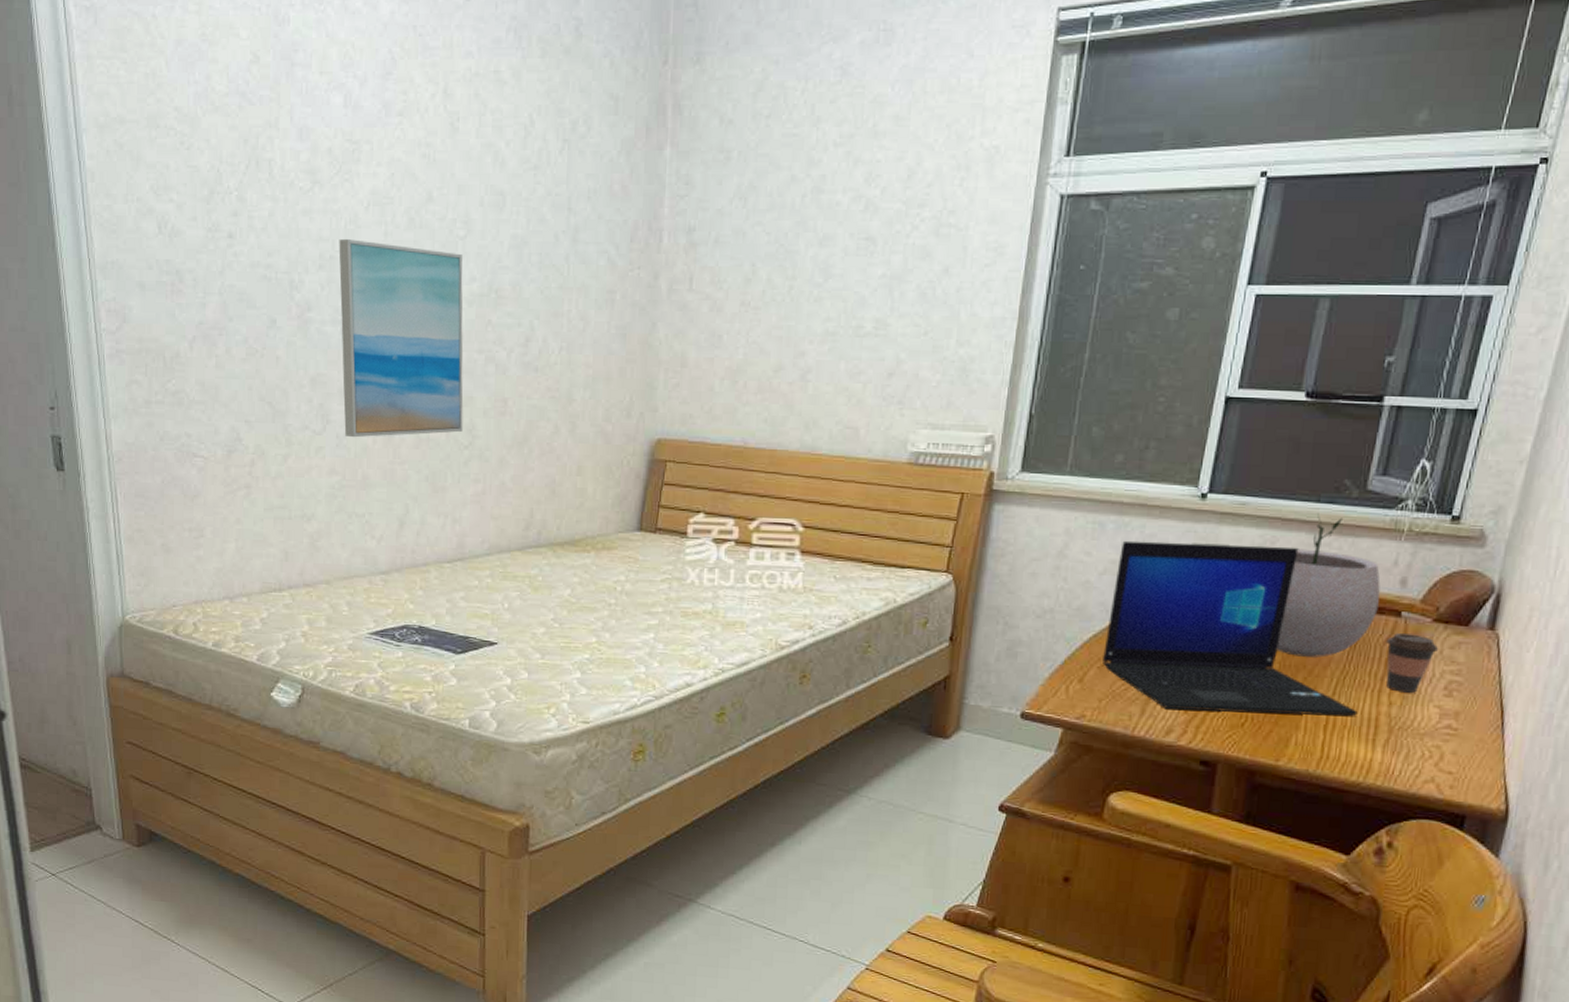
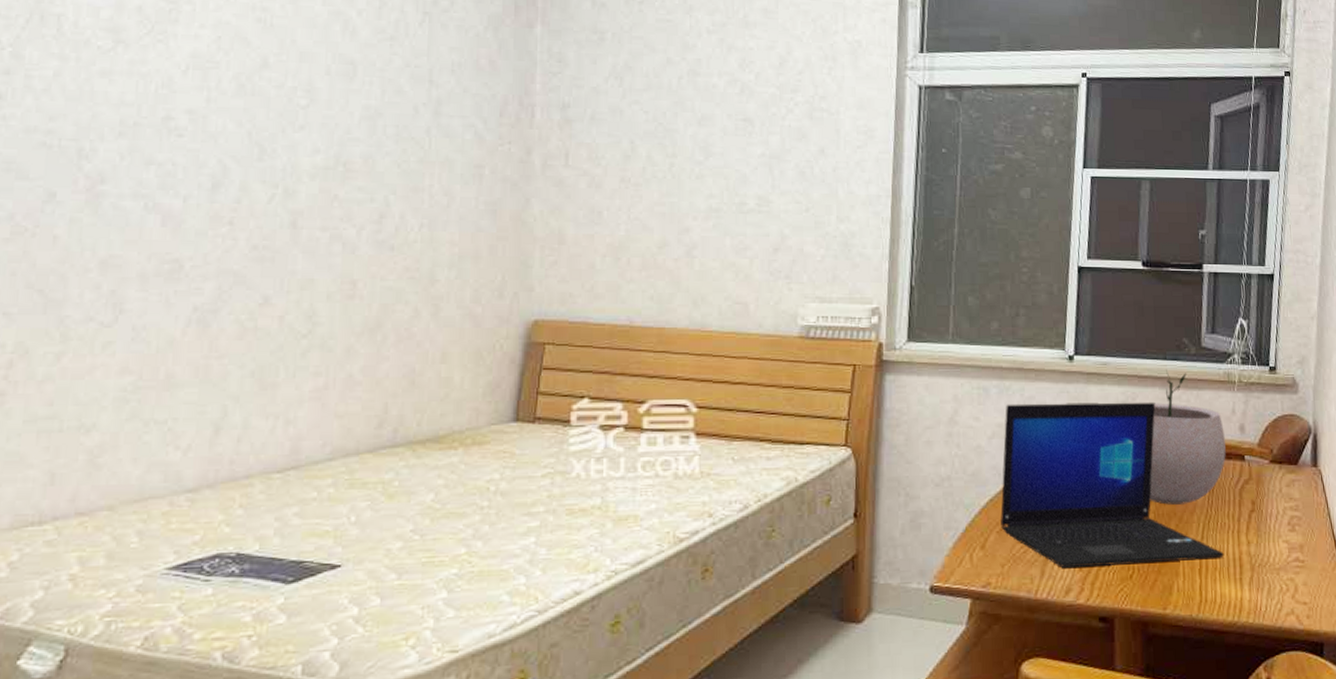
wall art: present [339,239,463,438] -> none [143,104,304,330]
coffee cup: present [1386,633,1439,693] -> none [1236,476,1279,531]

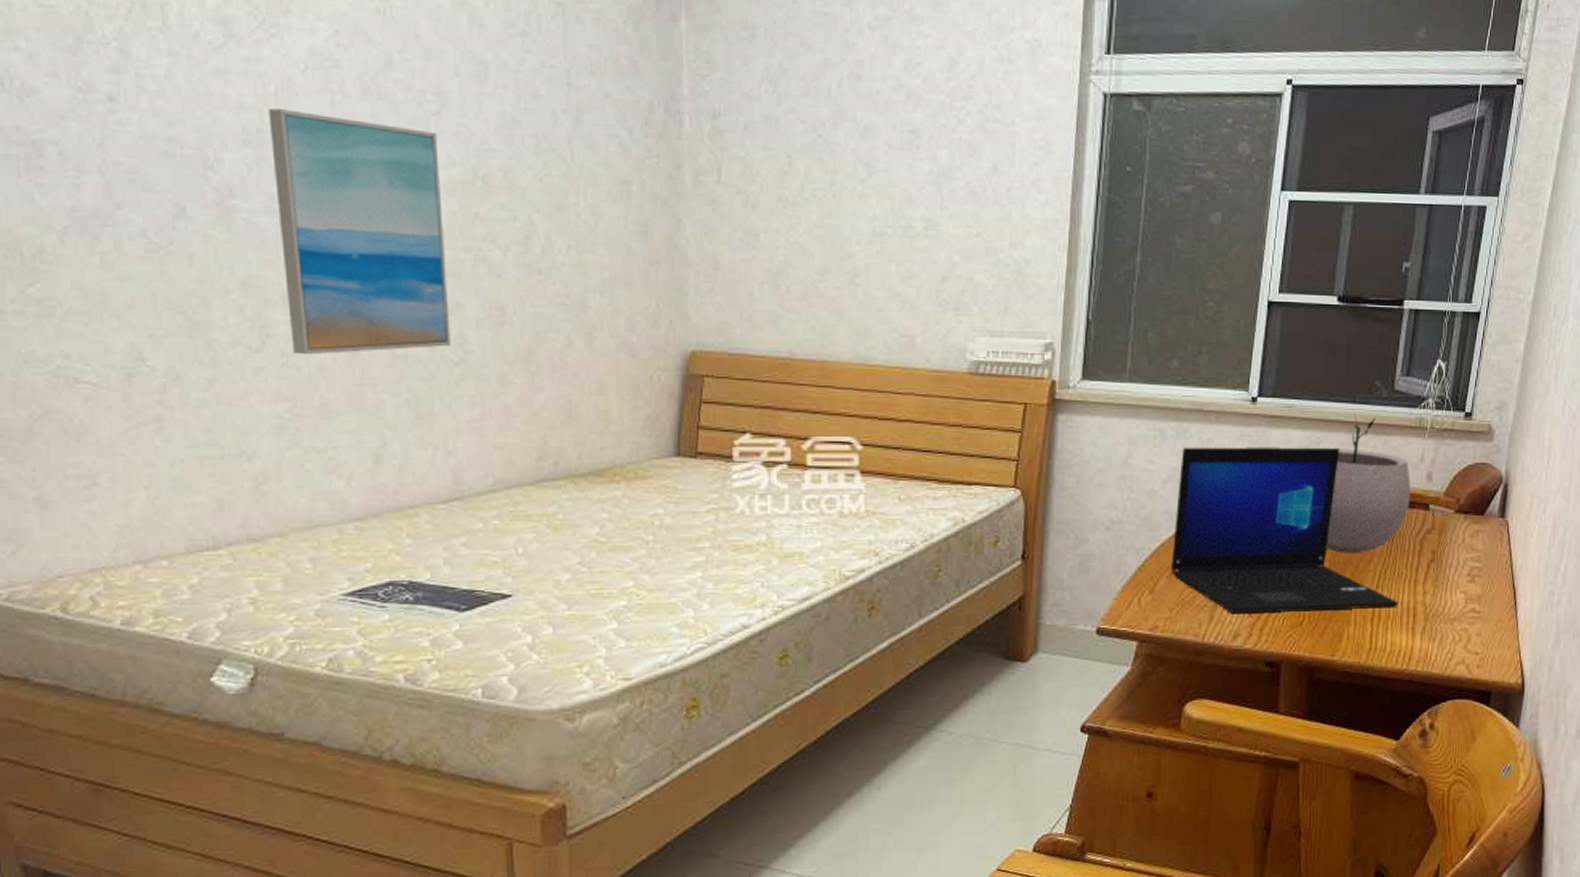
wall art: none [143,104,304,330] -> present [268,109,451,355]

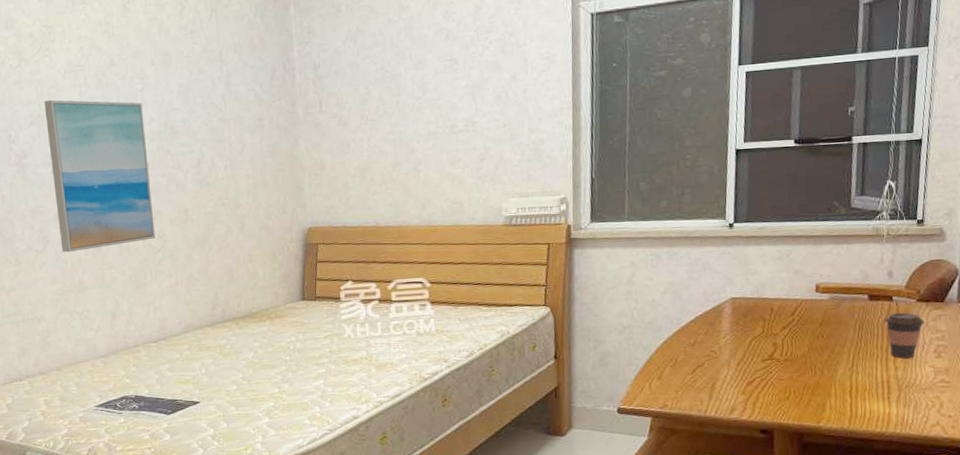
laptop: present [1171,447,1398,614] -> none [673,256,873,393]
plant pot: present [1326,413,1410,553] -> none [803,228,875,340]
coffee cup: none [1418,525,1462,581] -> present [885,313,925,359]

